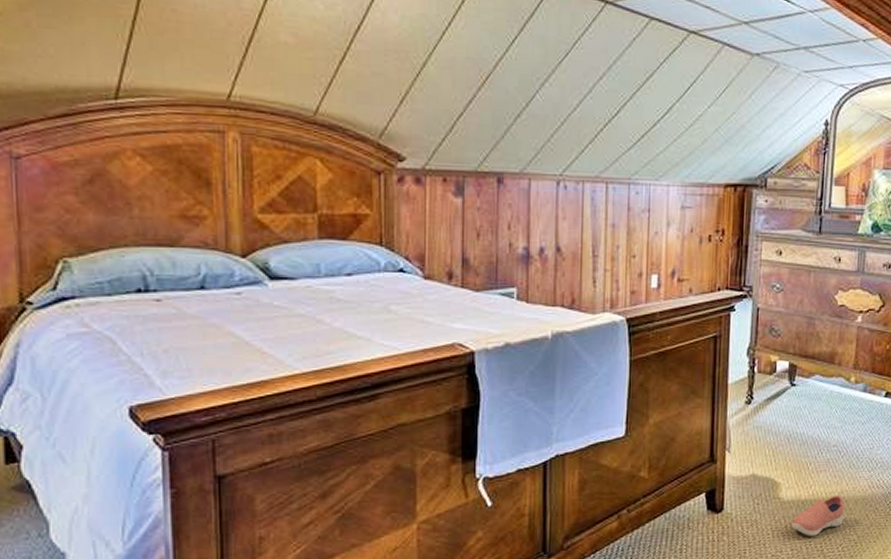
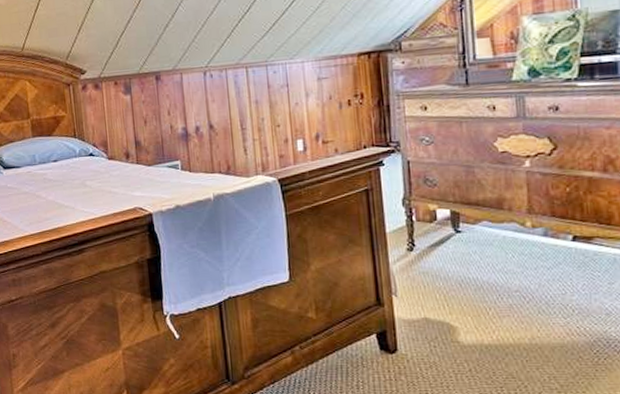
shoe: present [791,495,844,536] -> none [476,341,540,381]

